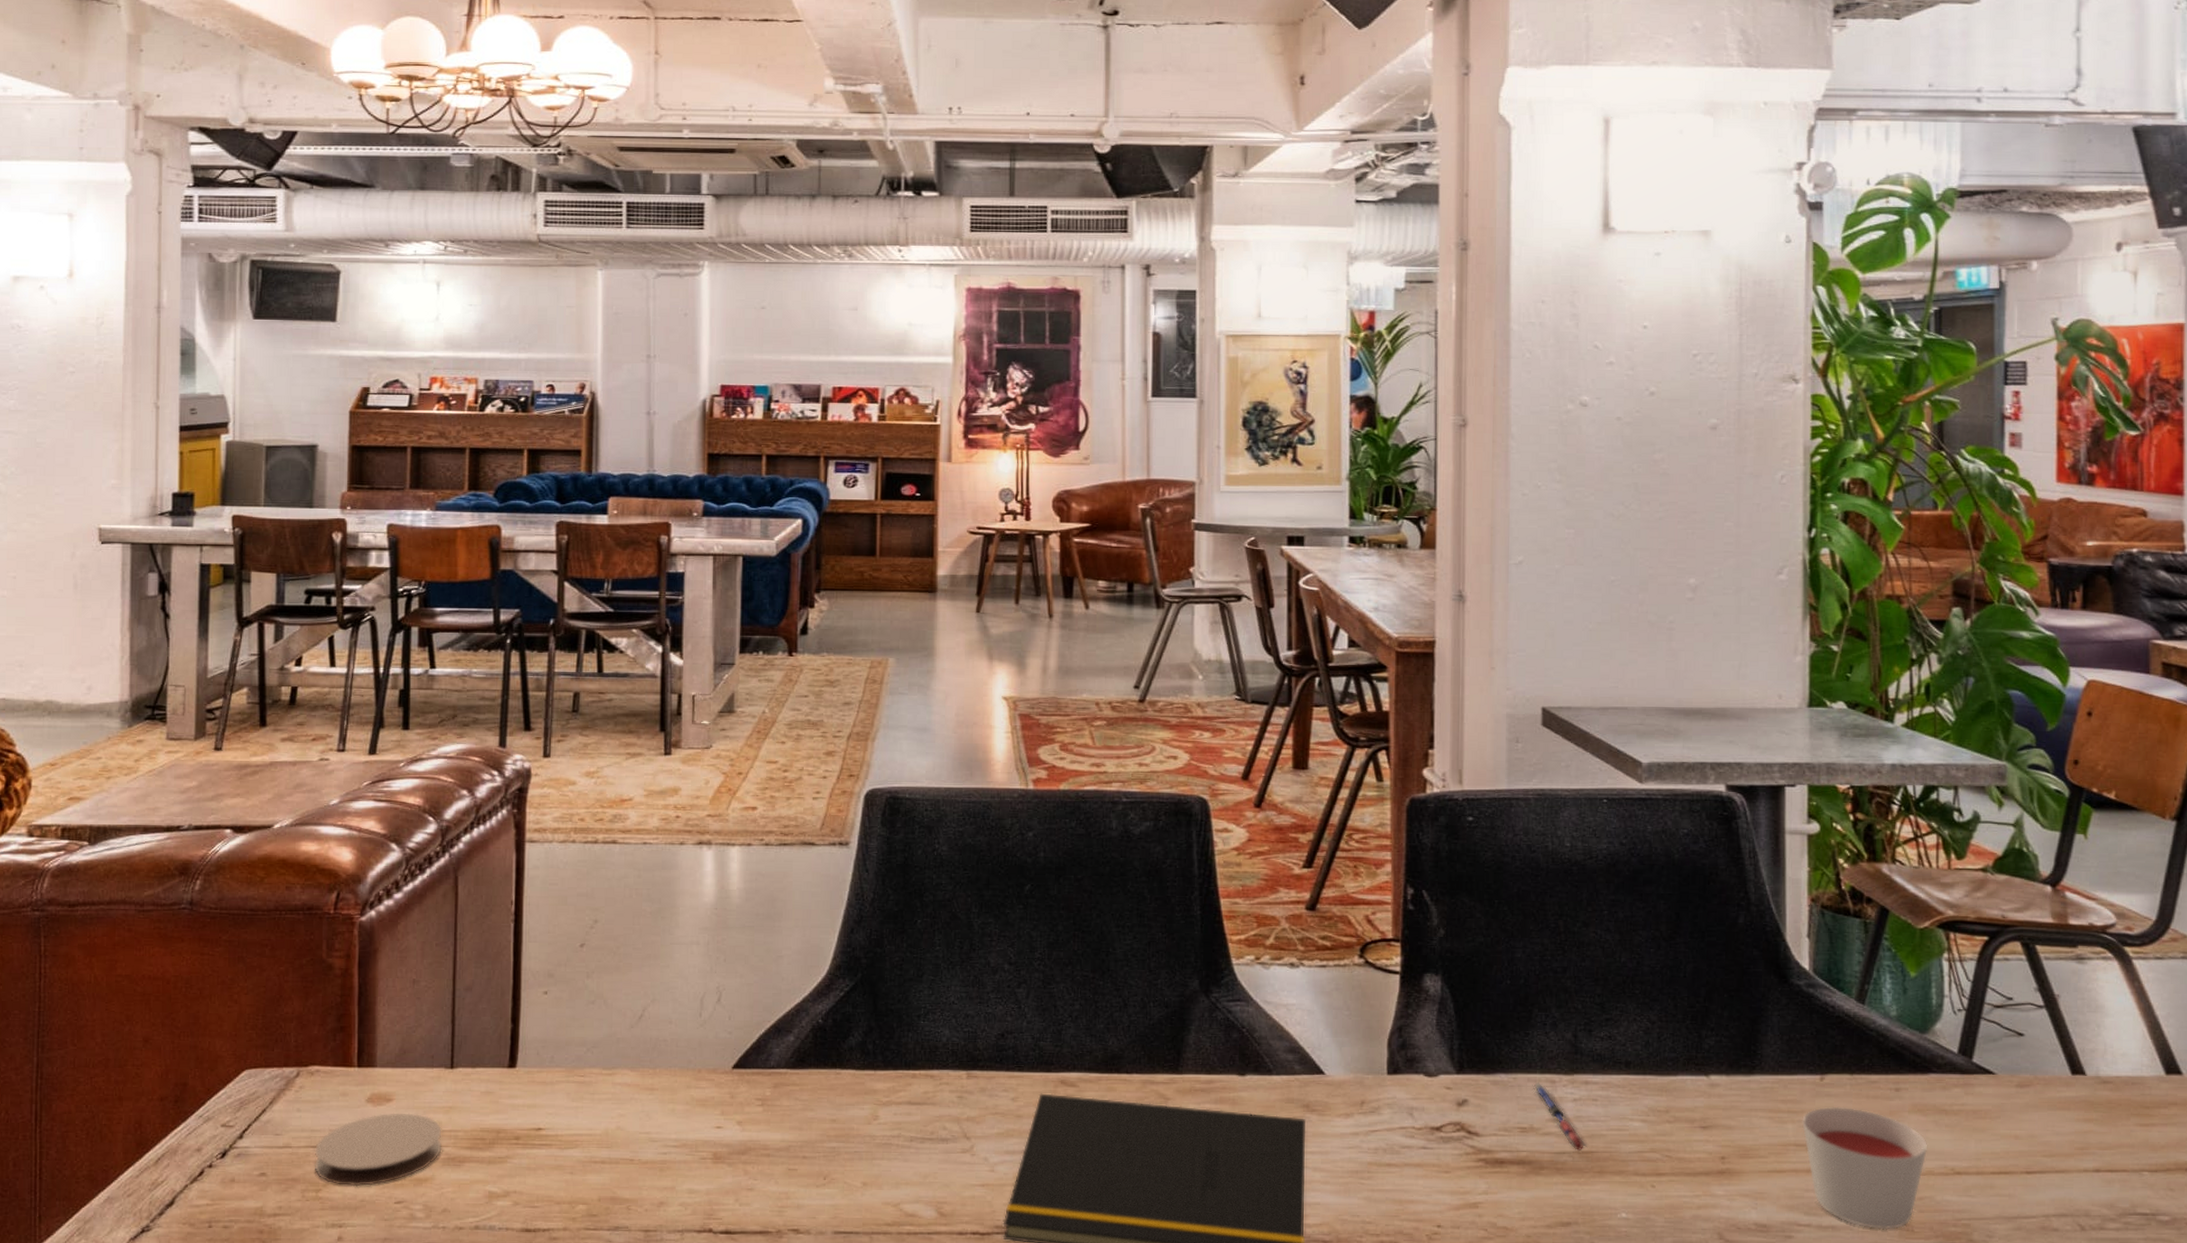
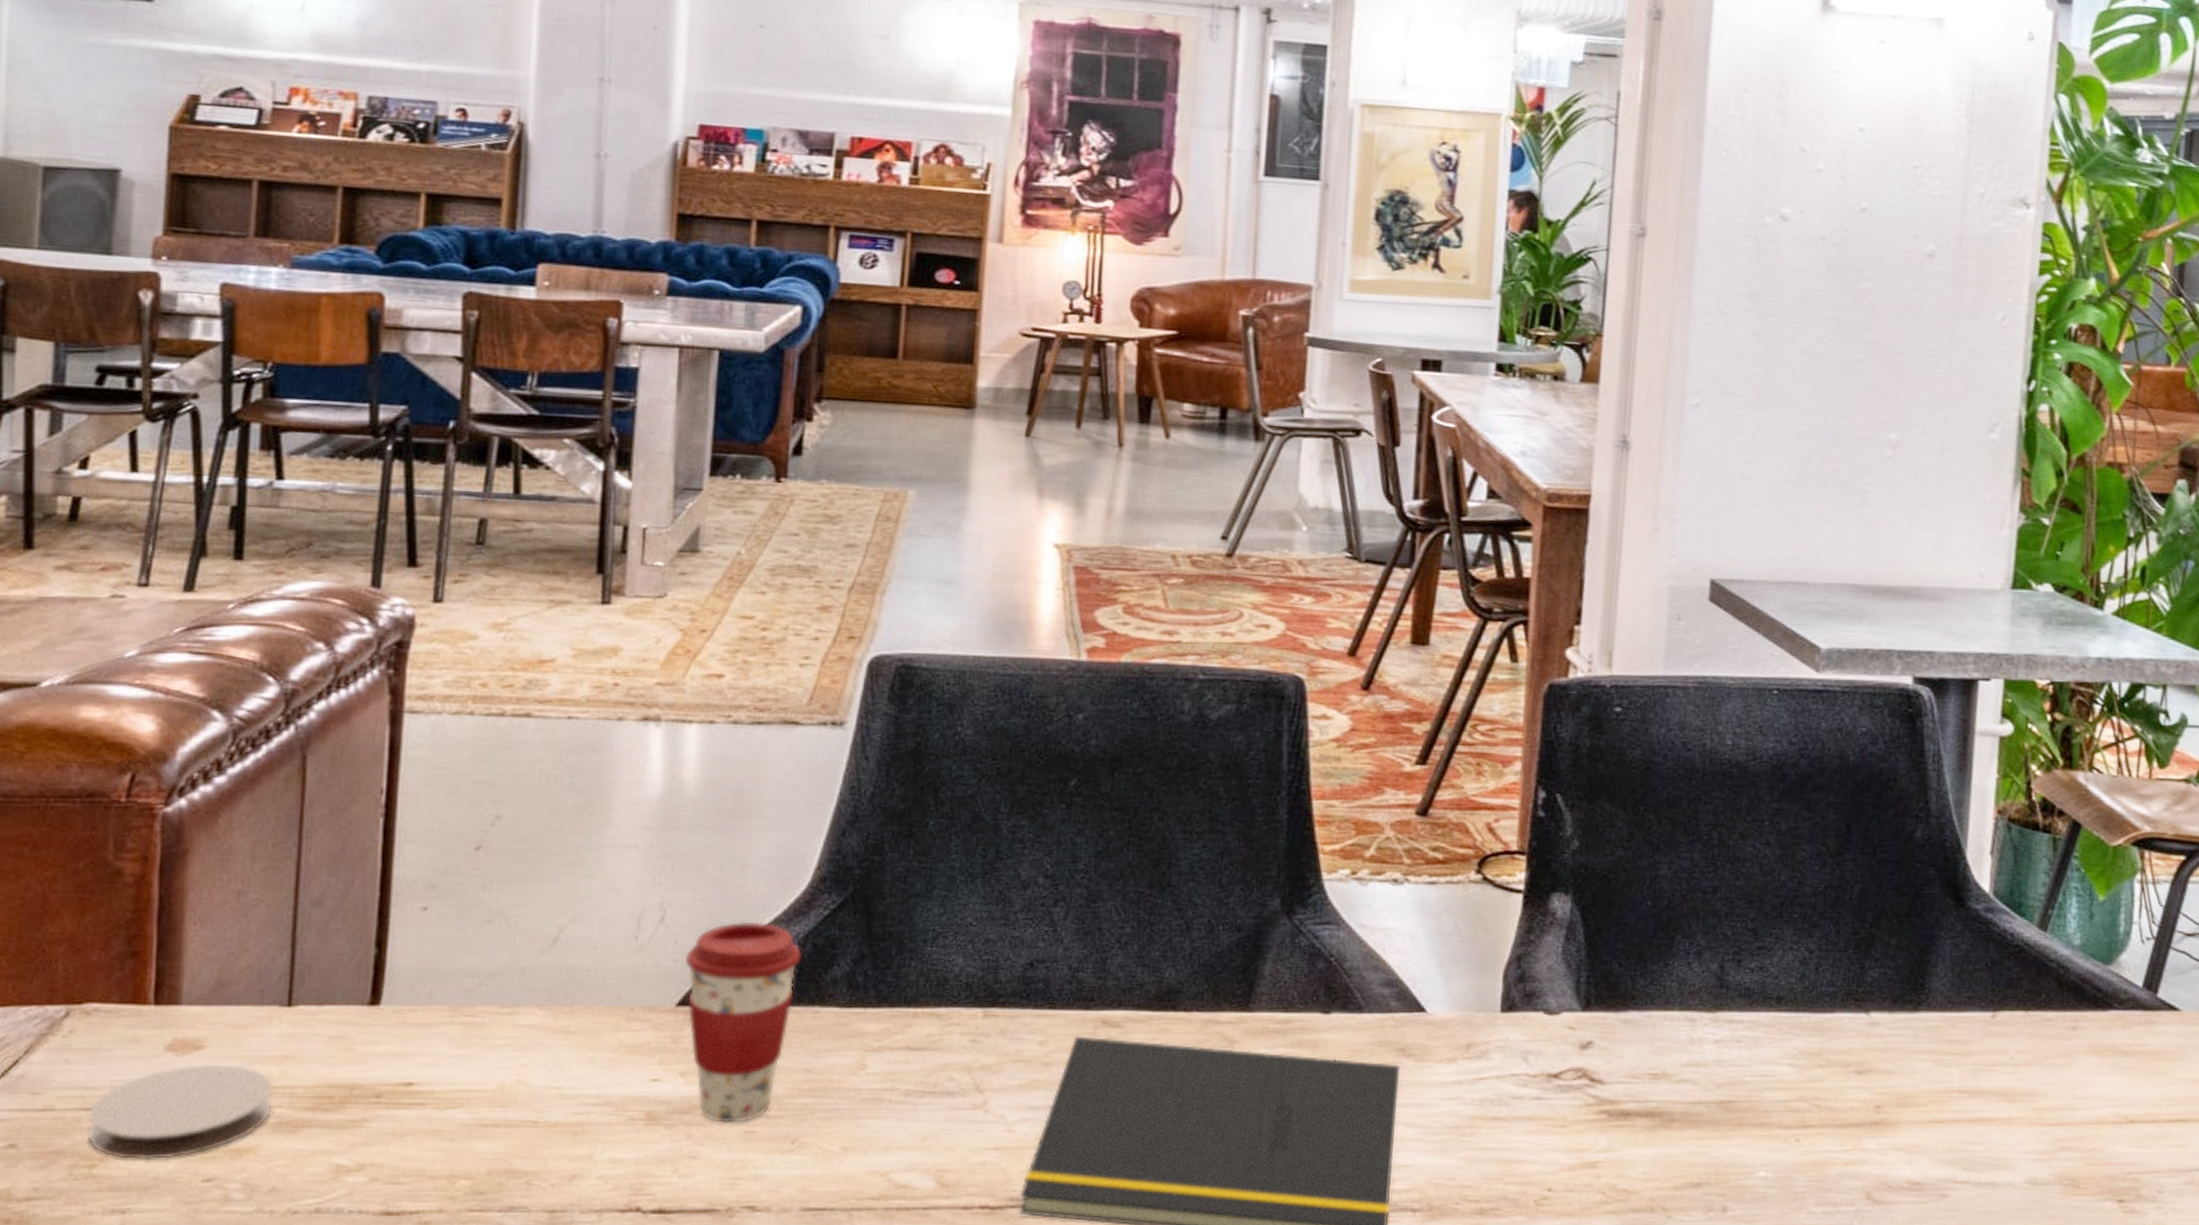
coffee cup: none [737,1001,824,1162] -> present [684,921,801,1123]
pen: present [1532,1082,1587,1152] -> none [1668,1021,1726,1101]
candle: present [1802,1106,1928,1230] -> none [1968,1047,2103,1186]

